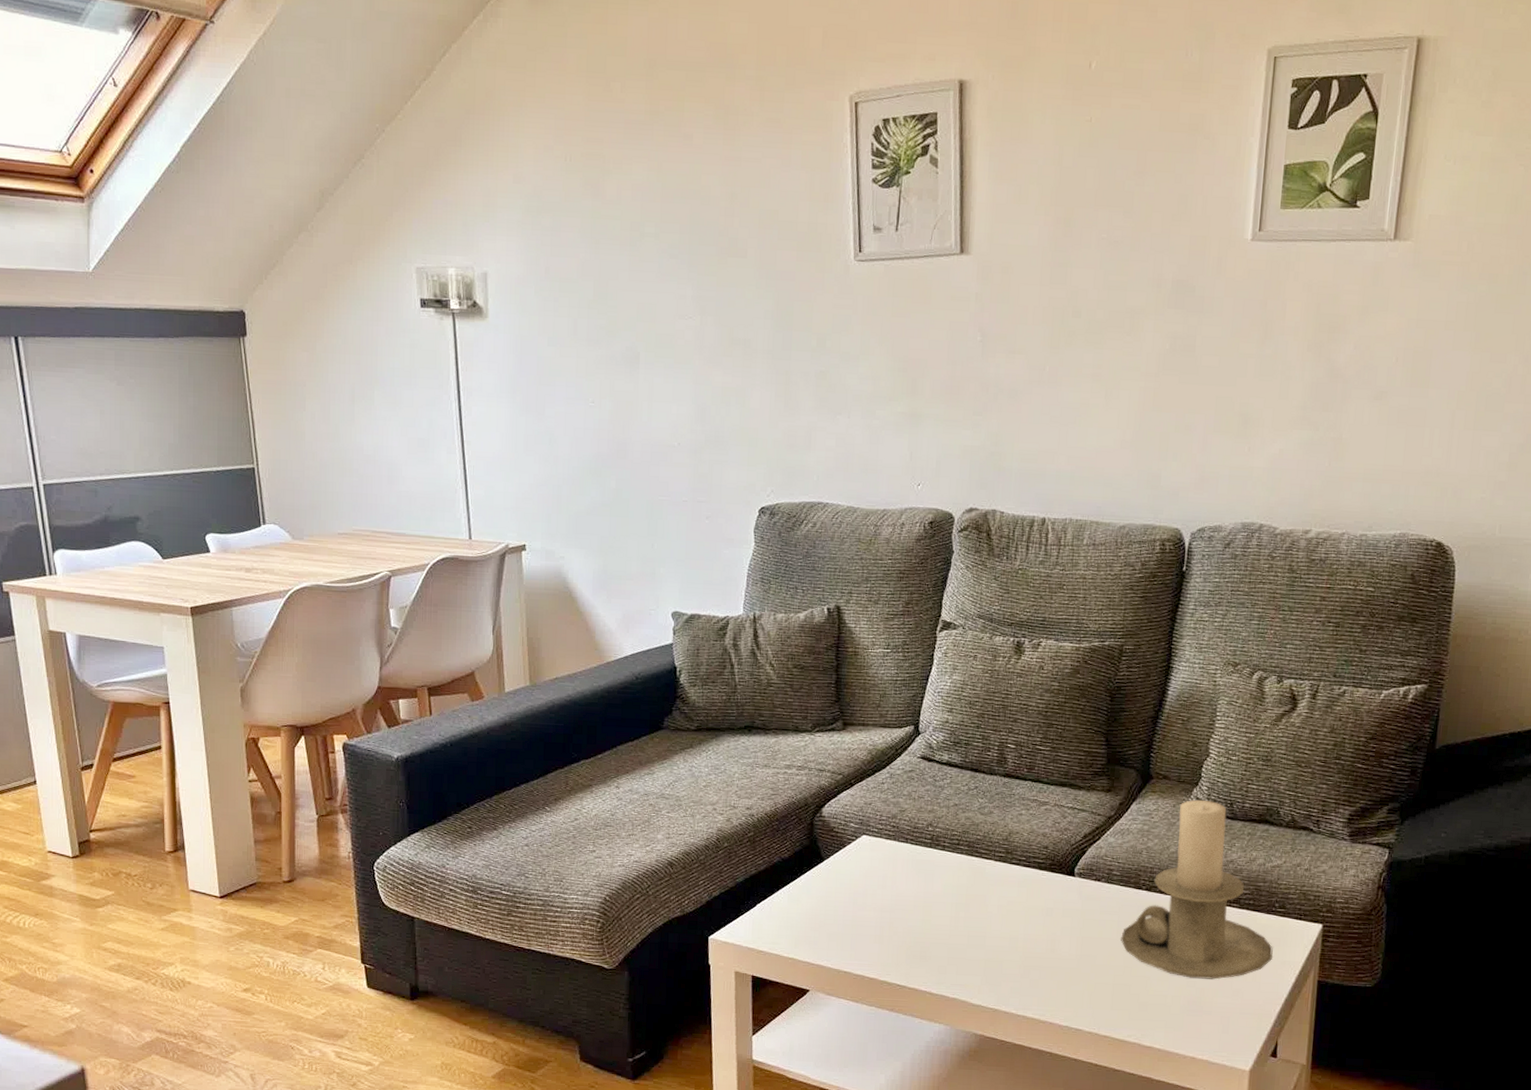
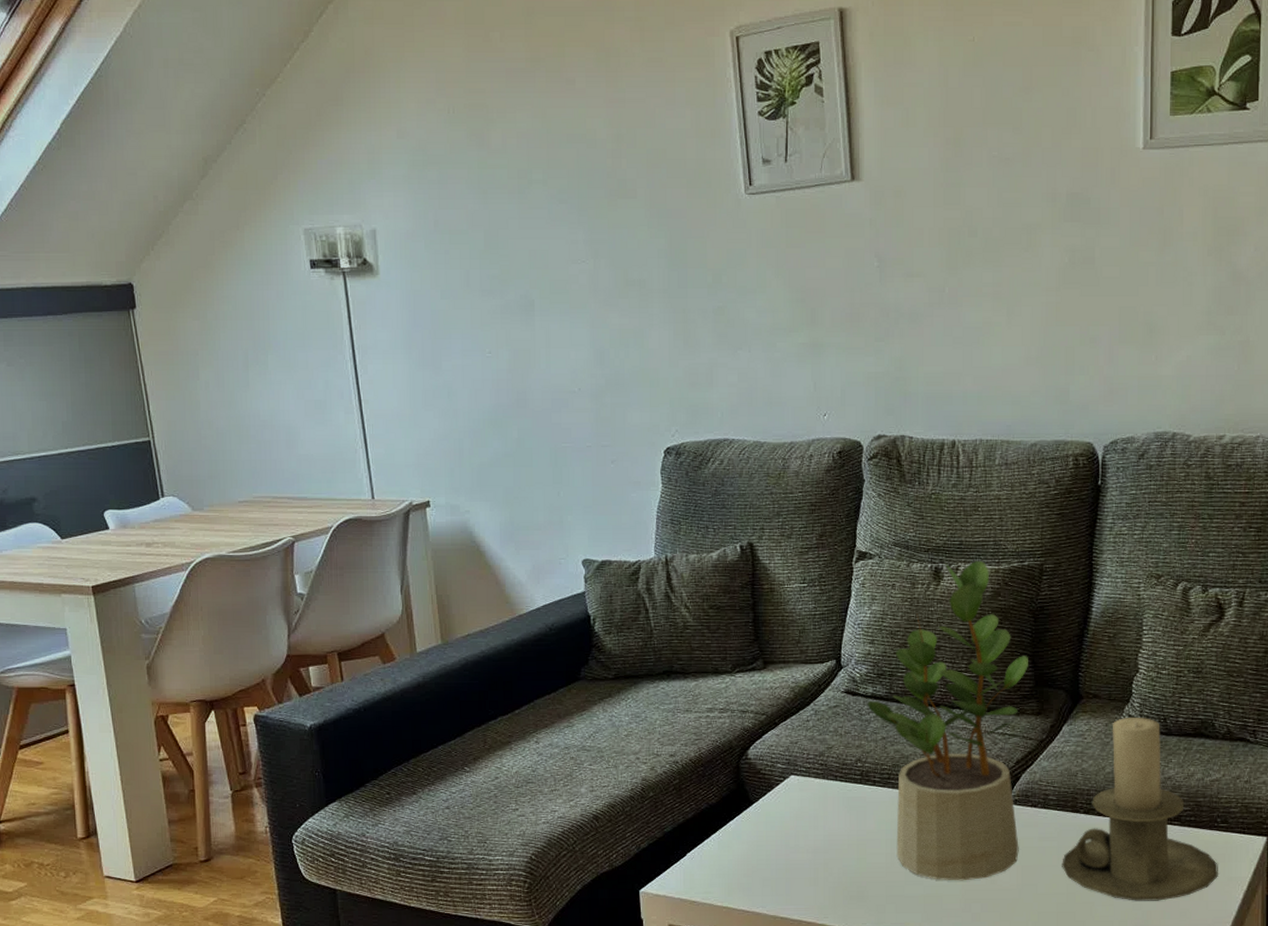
potted plant: none [942,637,1102,948] -> present [867,560,1028,881]

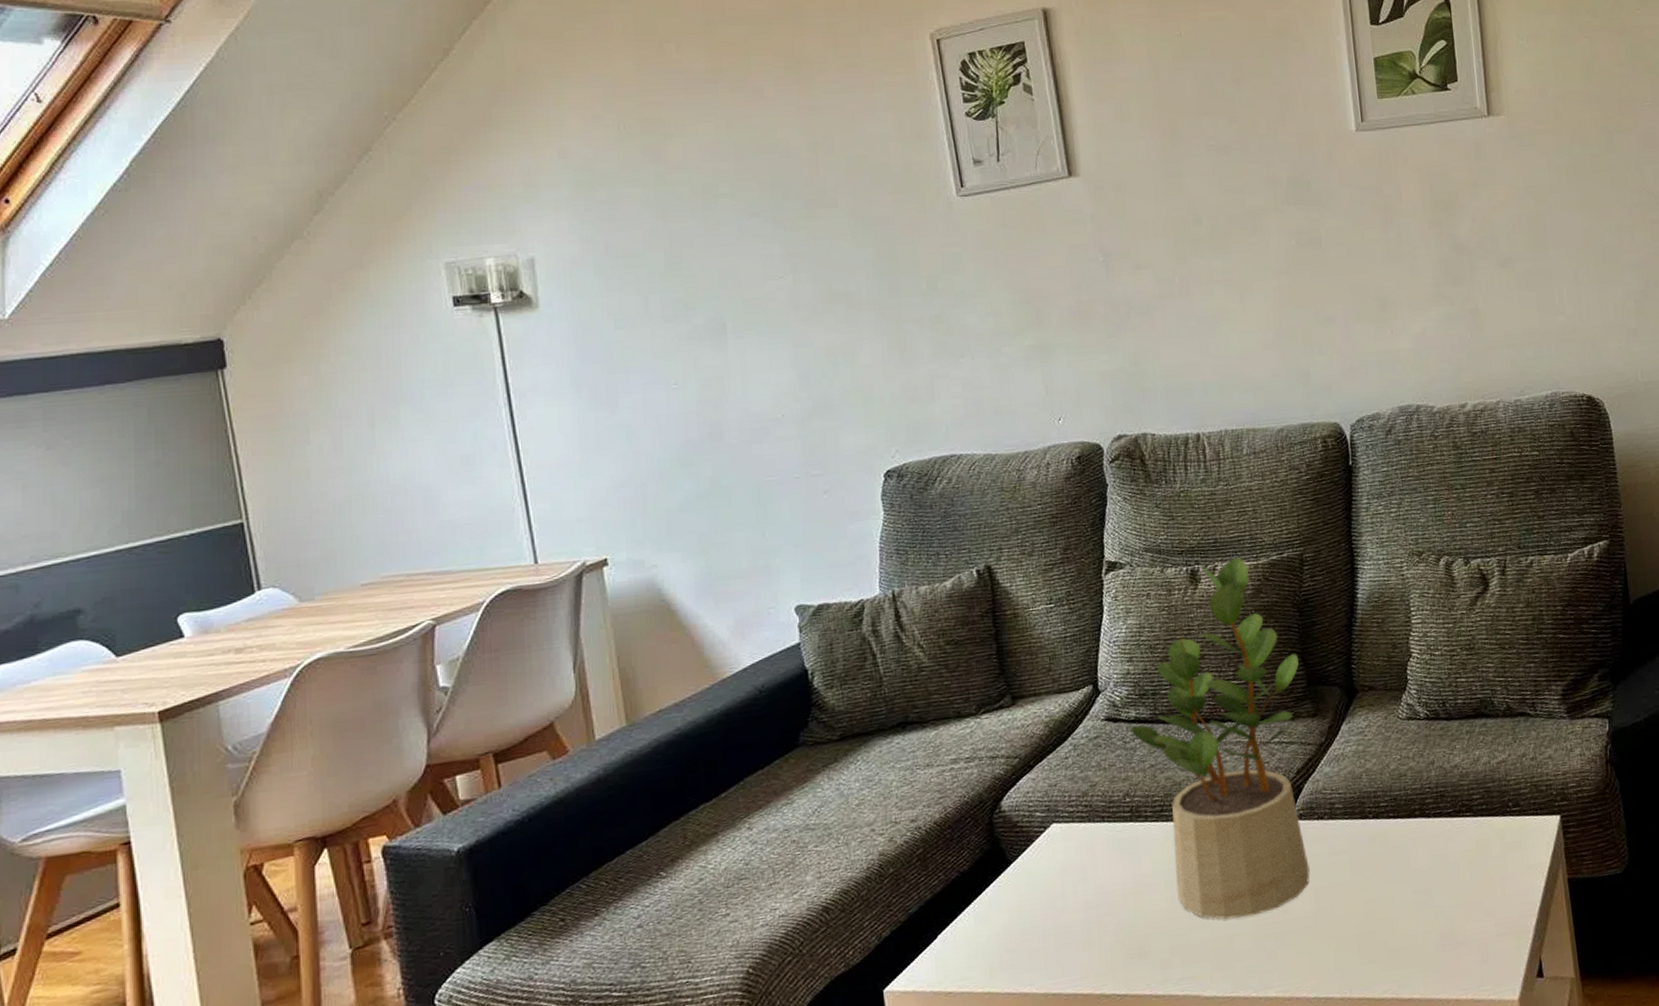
candle holder: present [1062,717,1219,901] -> none [1356,704,1518,908]

